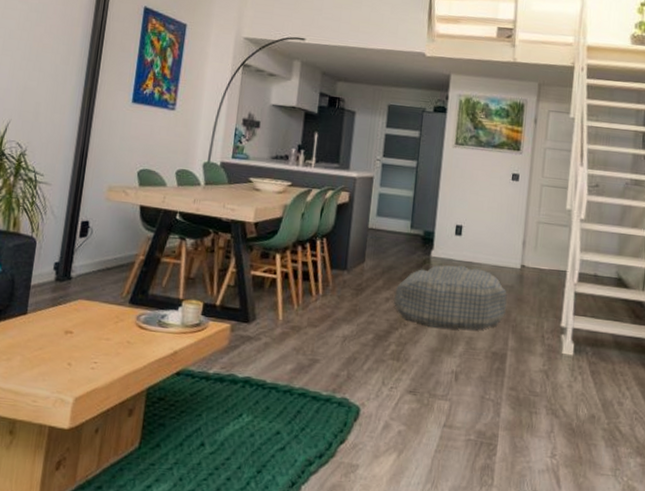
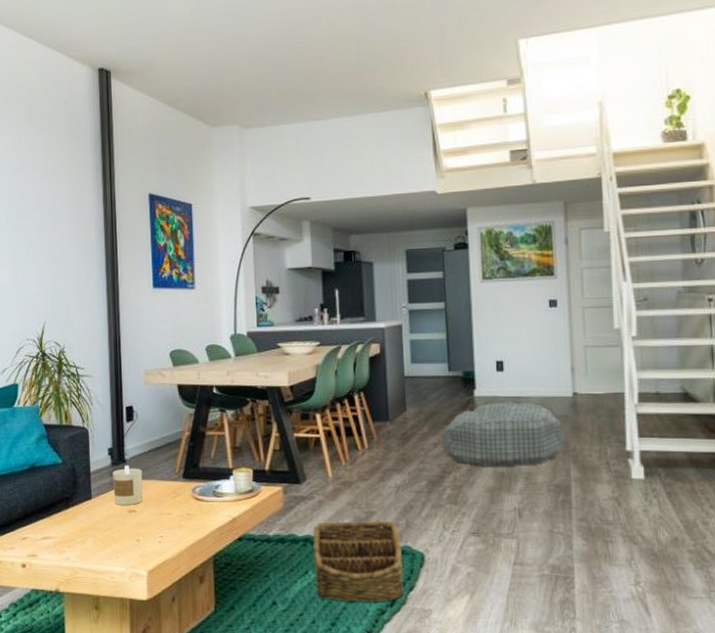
candle: none [51,282,87,326] -> present [112,465,144,505]
basket: none [247,364,339,453] -> present [313,520,404,602]

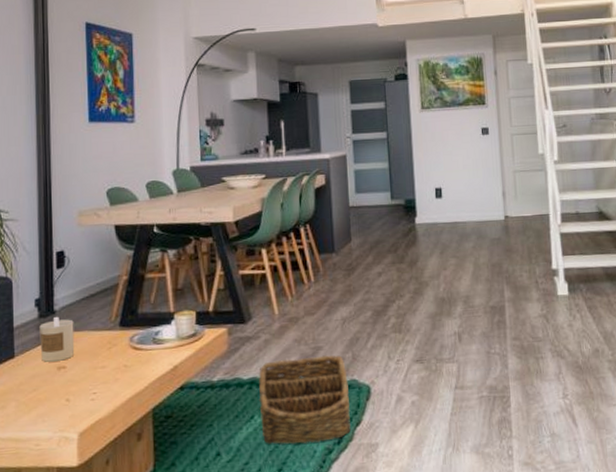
dog bed: present [441,402,563,467] -> none [385,227,497,293]

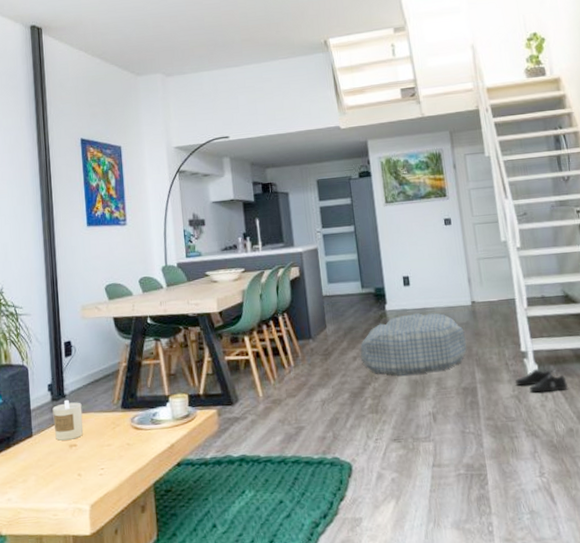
basket: present [259,355,351,444] -> none [247,434,335,518]
dog bed: none [385,227,497,293] -> present [360,313,467,376]
shoe: none [545,287,596,312] -> present [515,368,568,393]

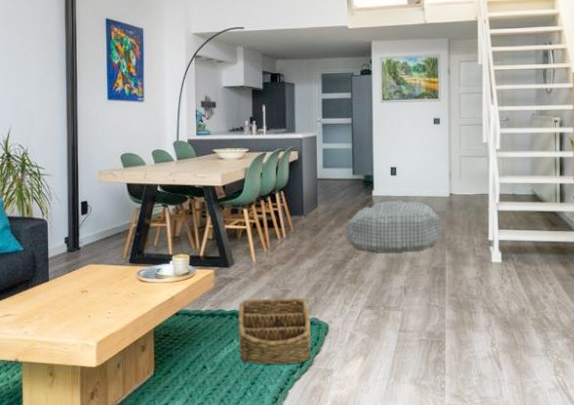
candle: present [52,399,84,441] -> none [68,252,95,286]
basket: none [247,434,335,518] -> present [238,297,311,365]
shoe: present [515,368,568,393] -> none [480,256,525,277]

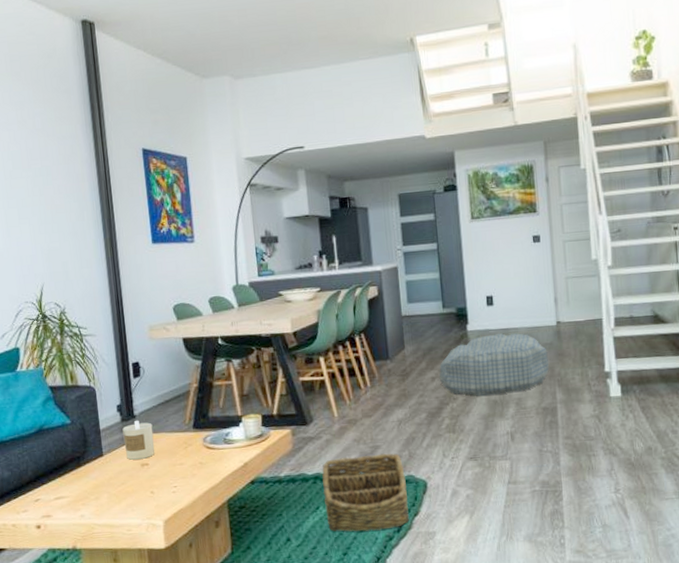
candle: none [68,252,95,286] -> present [122,420,155,460]

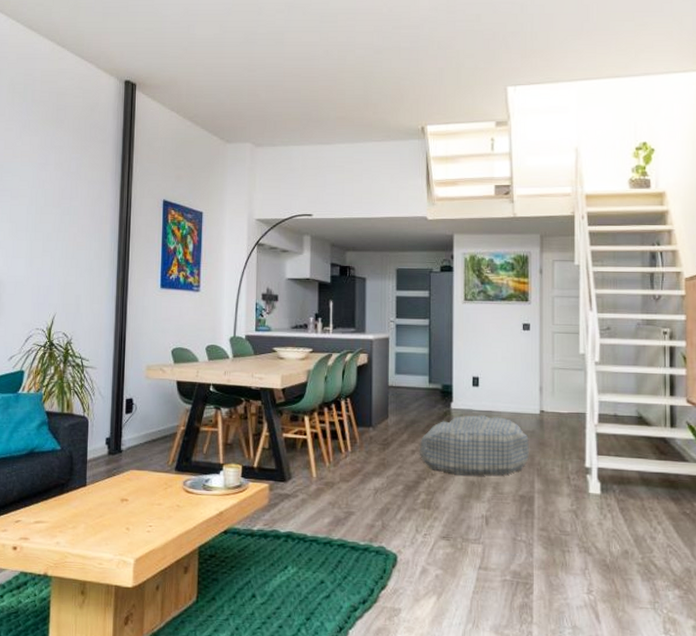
candle: present [122,420,155,460] -> none [107,455,137,494]
basket: present [322,453,409,532] -> none [293,519,377,599]

